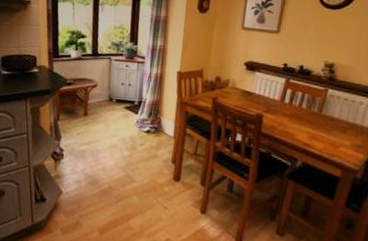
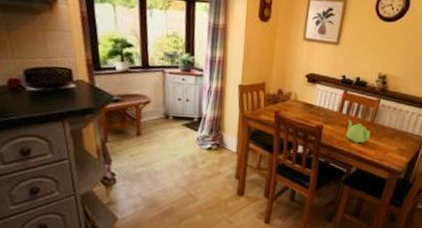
teapot: none [289,109,317,136] -> present [346,119,370,144]

